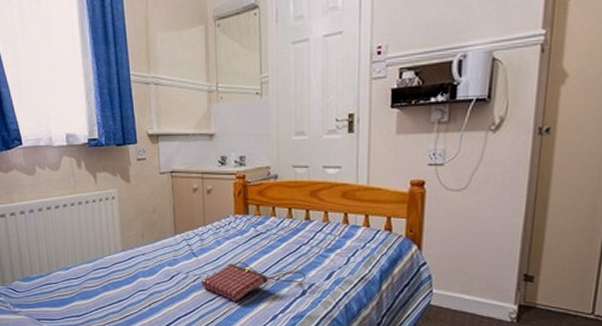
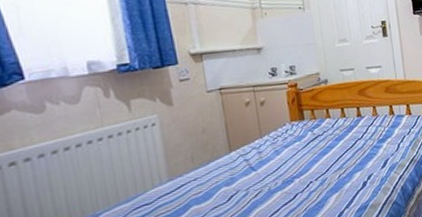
handbag: present [201,262,305,302] -> none [263,165,364,208]

